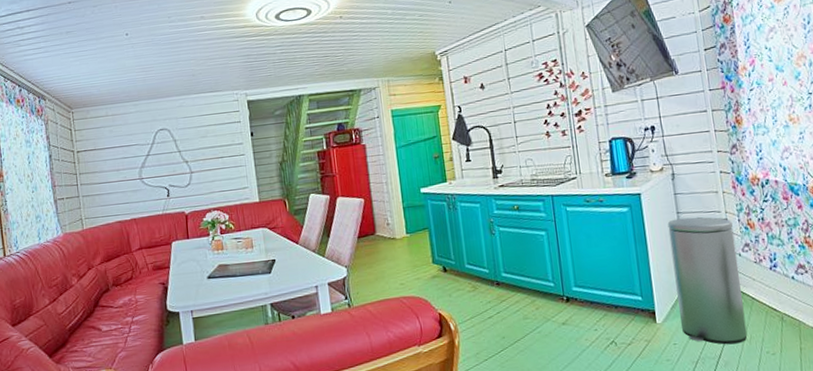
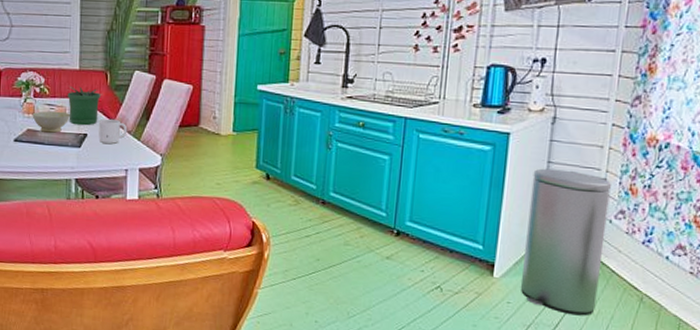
bowl: none [221,242,257,265] -> present [32,111,70,133]
planter: none [251,216,285,253] -> present [67,86,103,126]
mug: none [285,241,312,266] -> present [99,118,128,144]

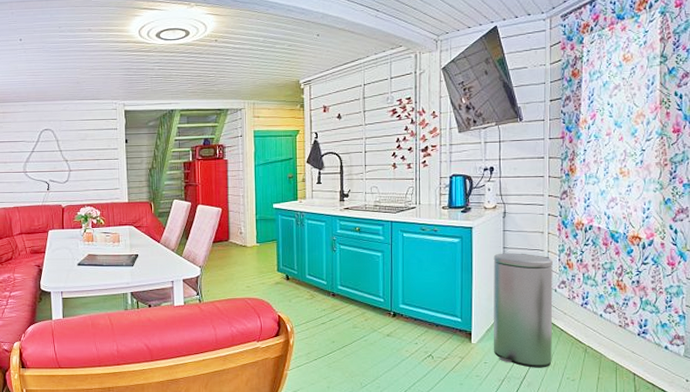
bowl: present [32,111,70,133] -> none [91,237,123,256]
planter: present [67,86,103,126] -> none [119,216,149,248]
mug: present [99,118,128,144] -> none [147,240,171,262]

